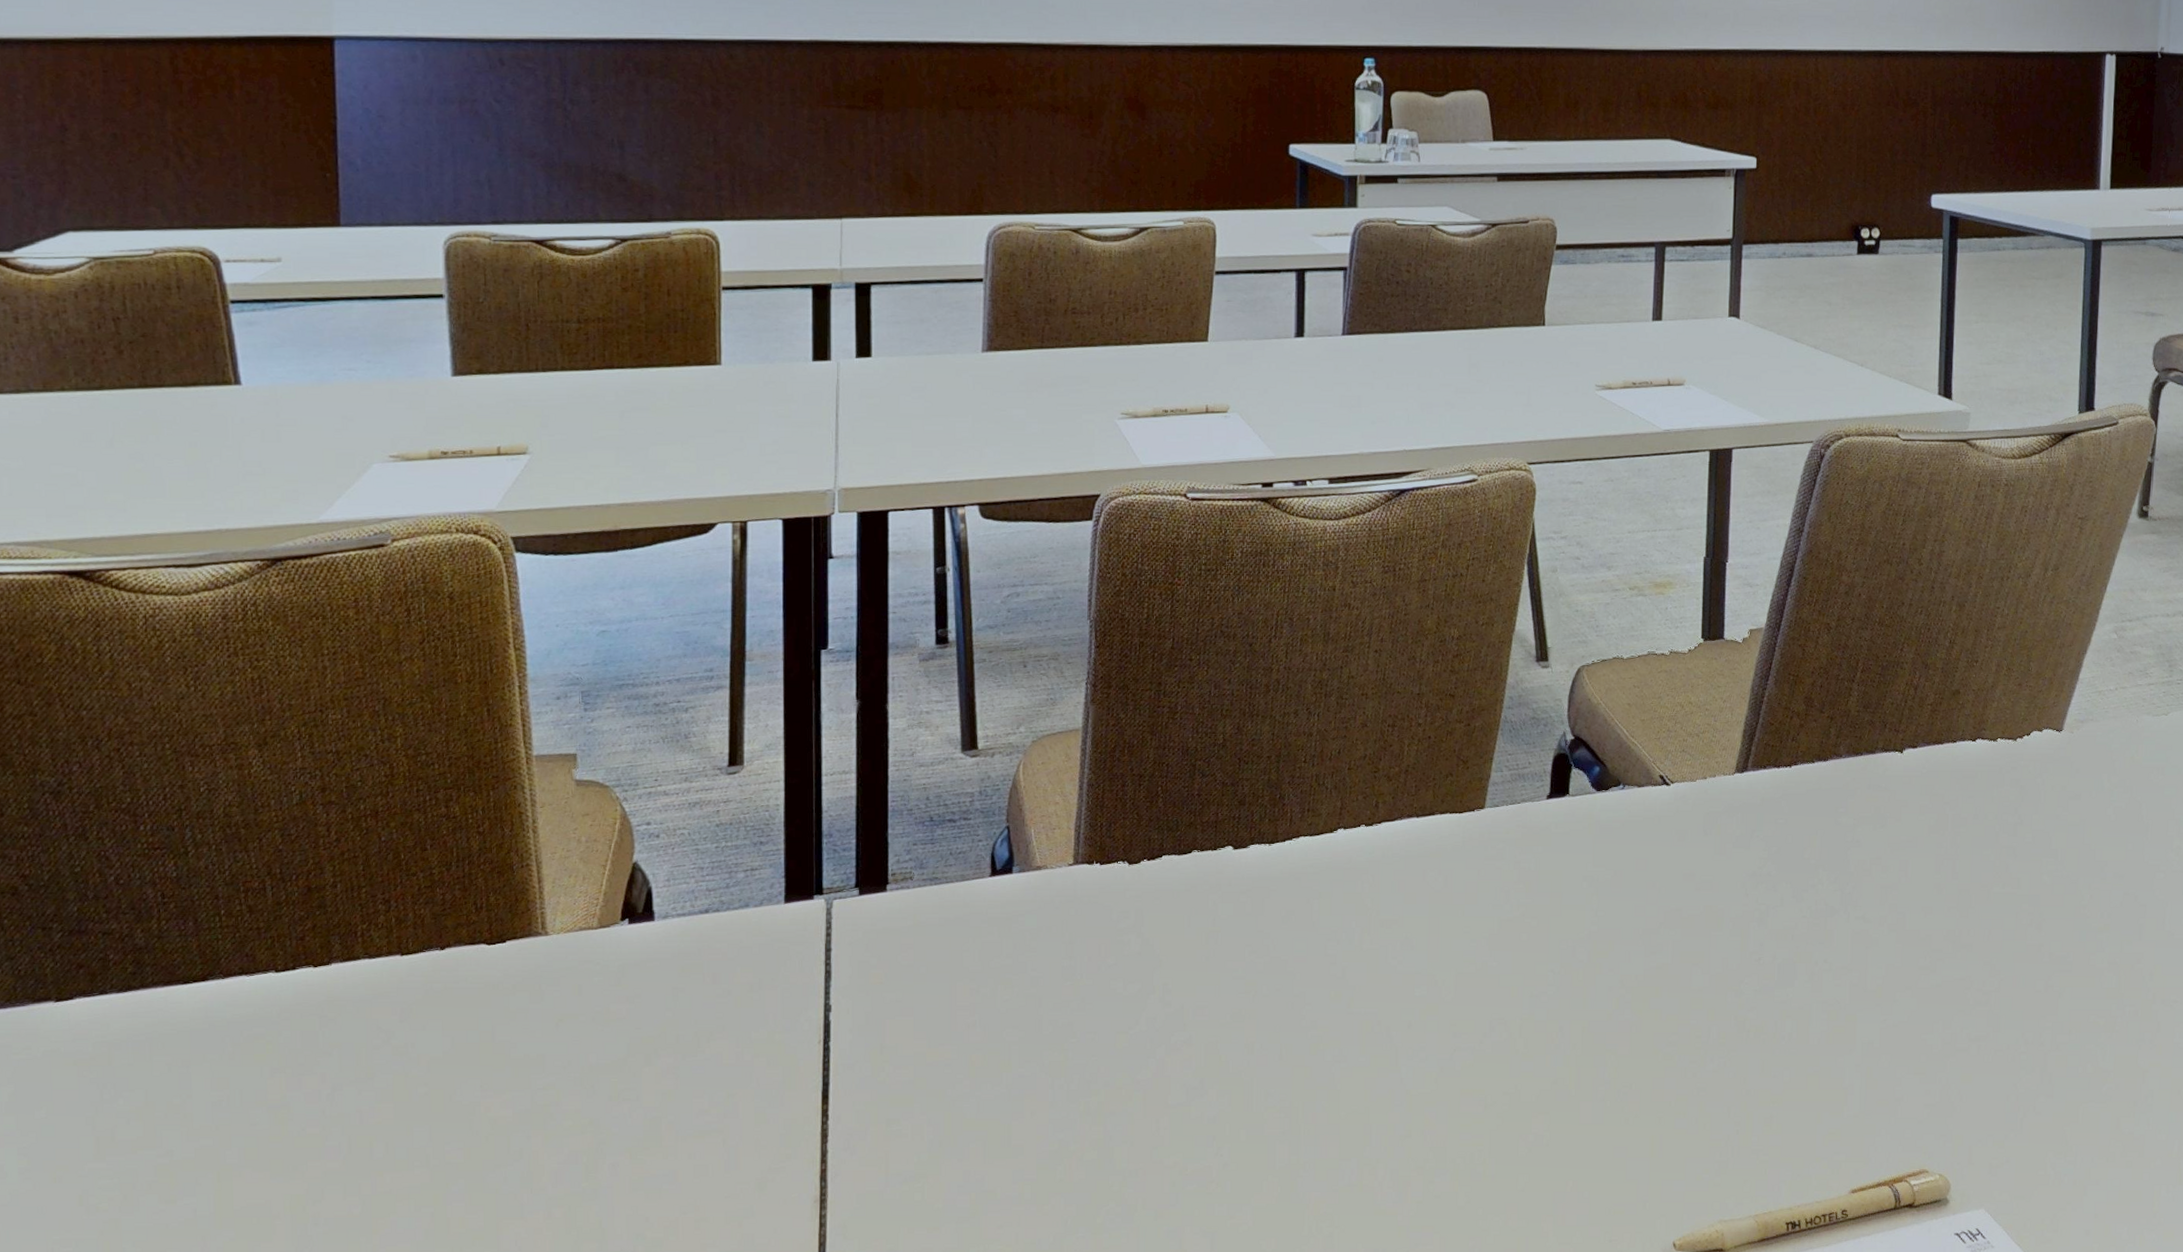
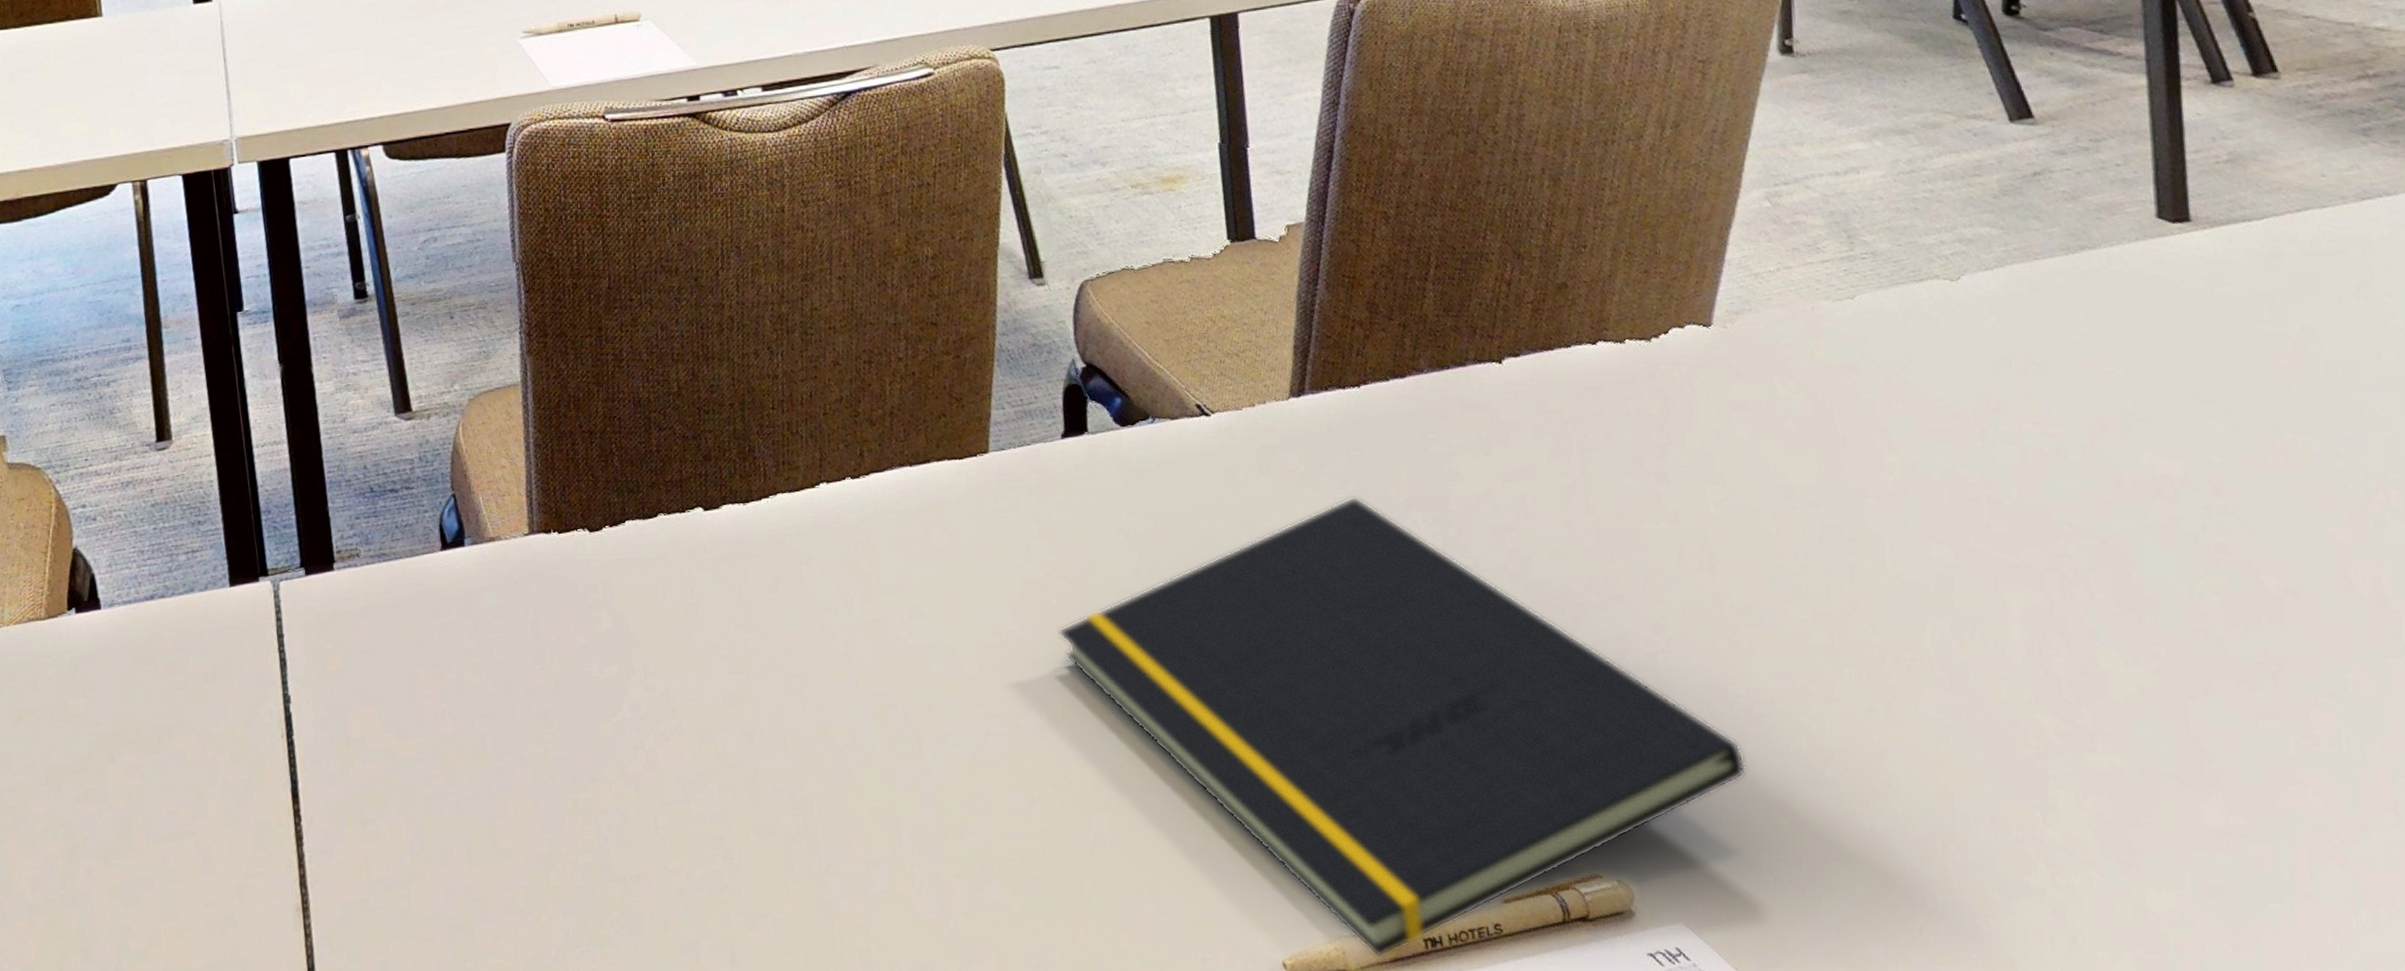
notepad: none [1525,857,2046,1238] -> present [1058,496,1747,958]

